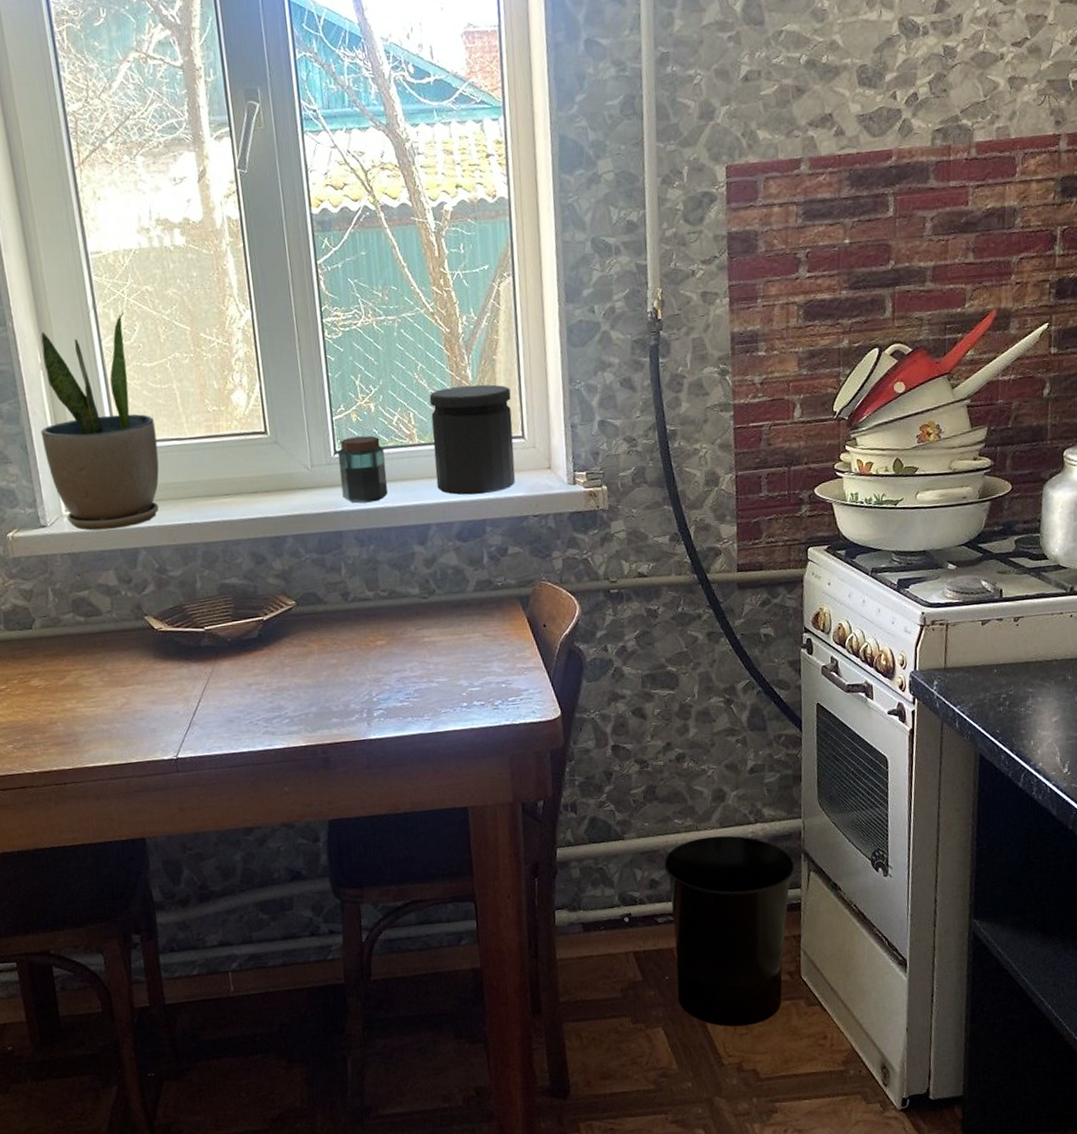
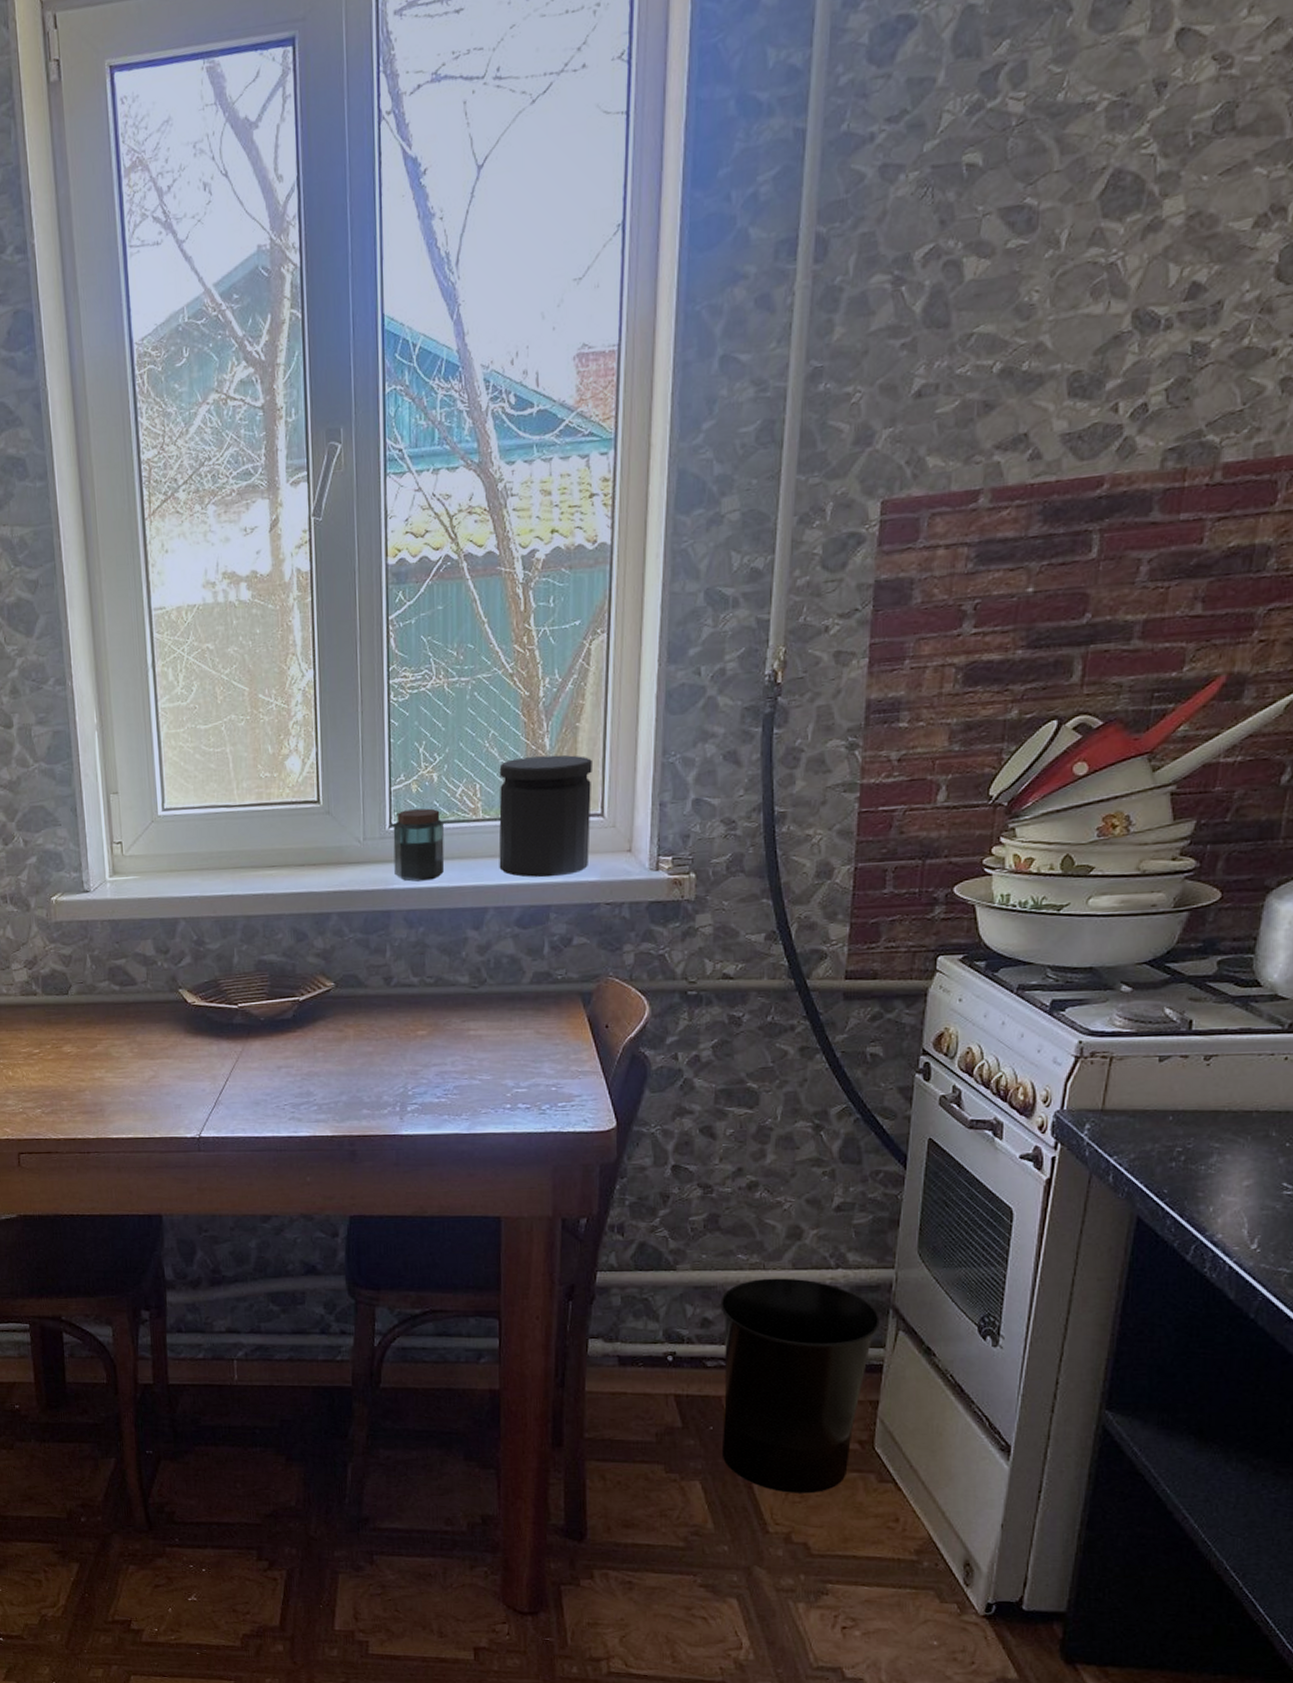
potted plant: present [40,312,159,531] -> none [91,672,206,899]

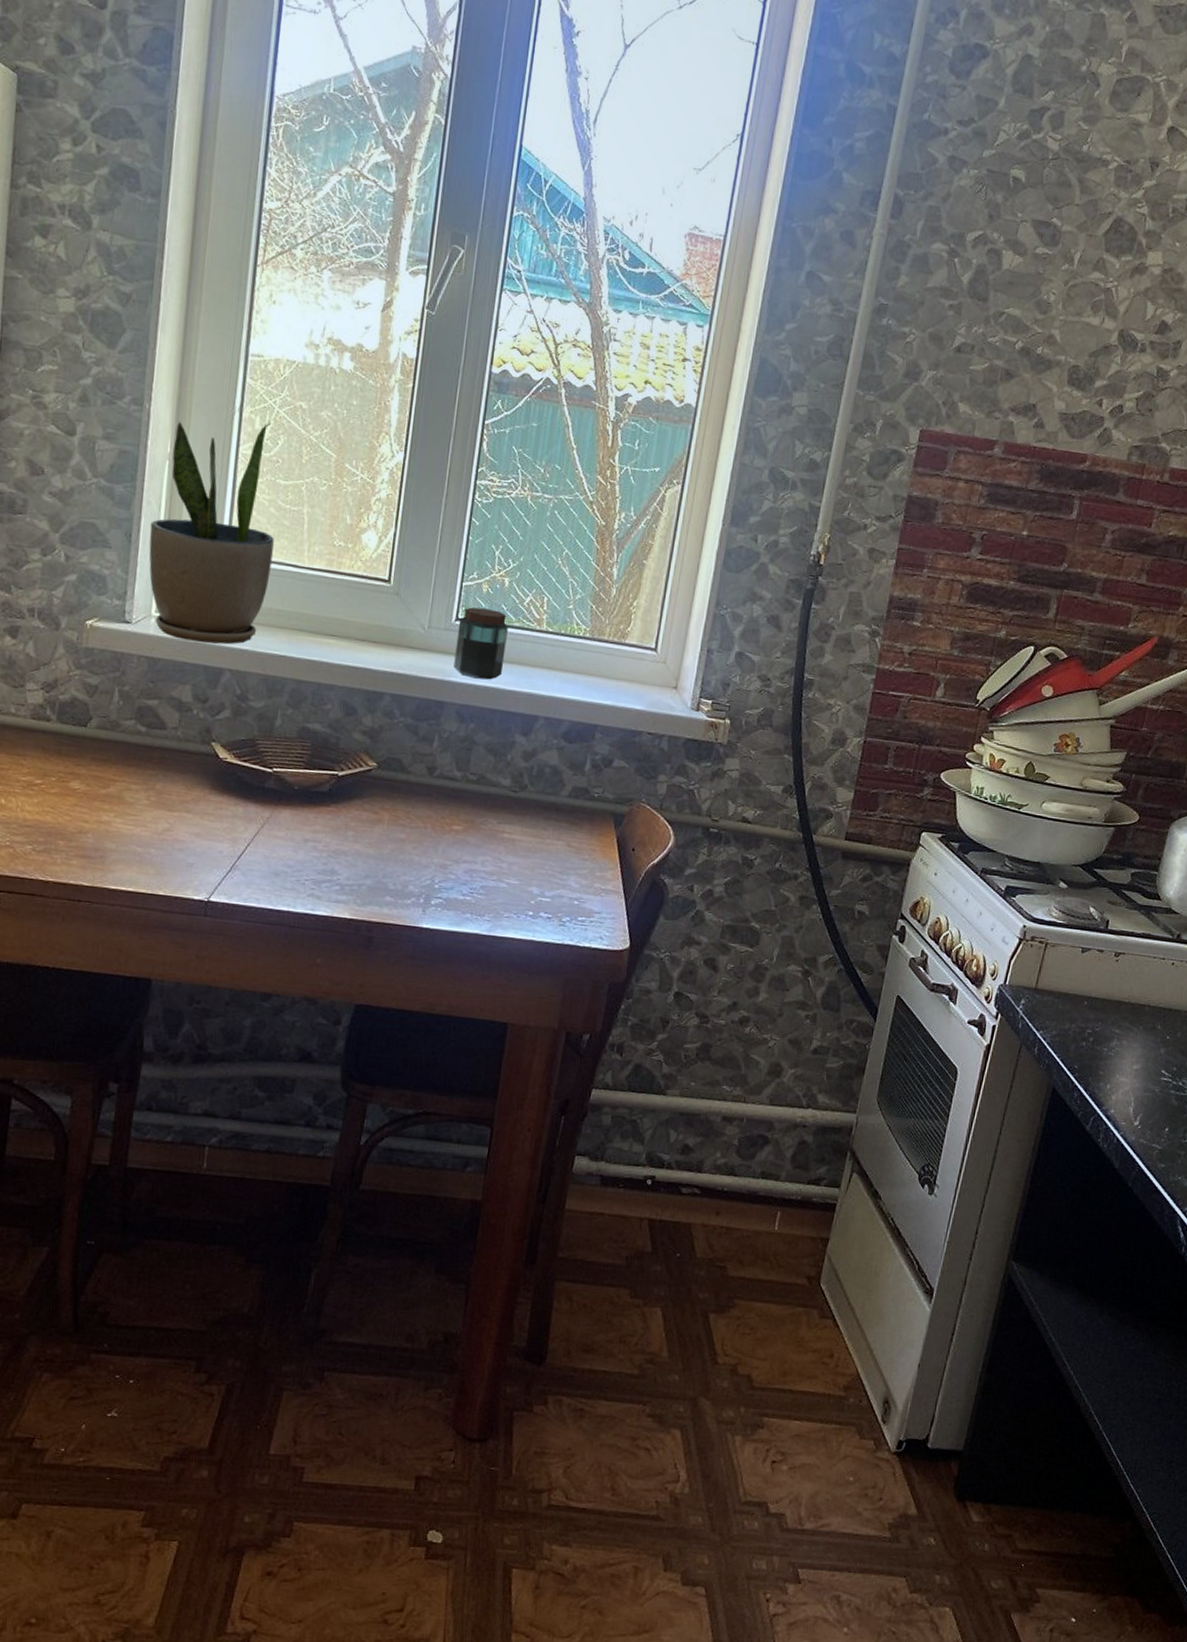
potted plant: none [91,672,206,899] -> present [149,421,274,645]
jar: present [498,755,592,878] -> none [554,580,653,700]
waste bin: present [720,1278,880,1494] -> none [684,1111,839,1326]

